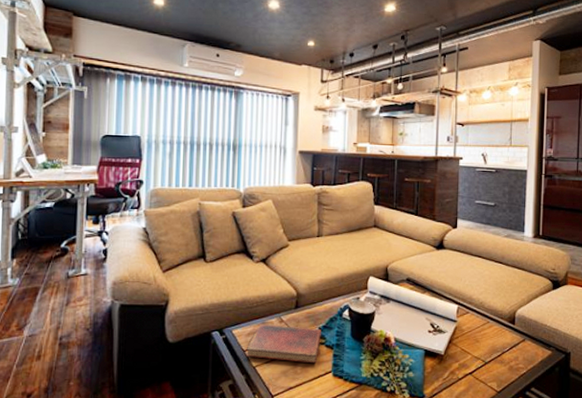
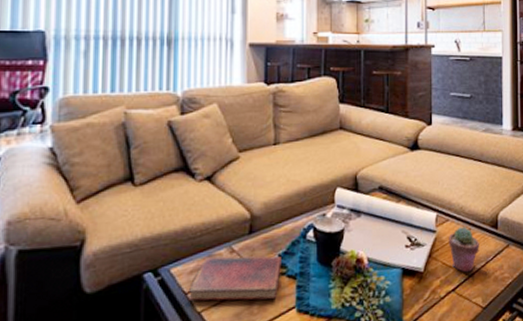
potted succulent: none [468,320,497,360] -> present [449,226,479,273]

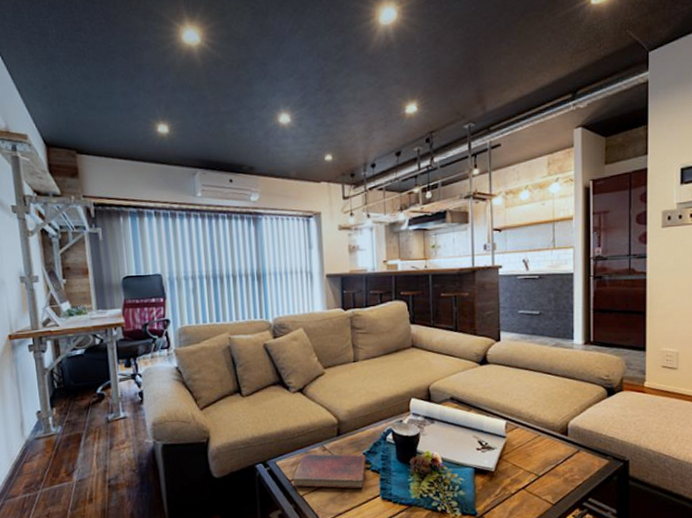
potted succulent: present [449,226,479,273] -> none [518,433,549,474]

